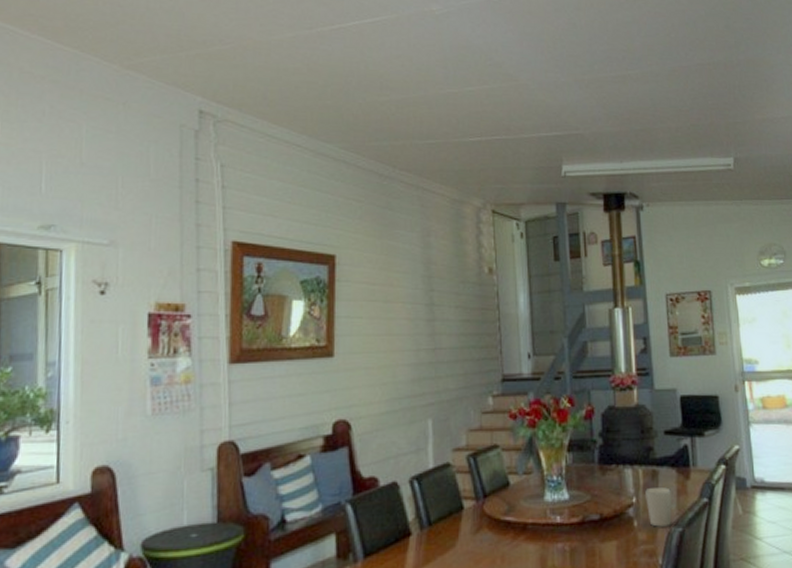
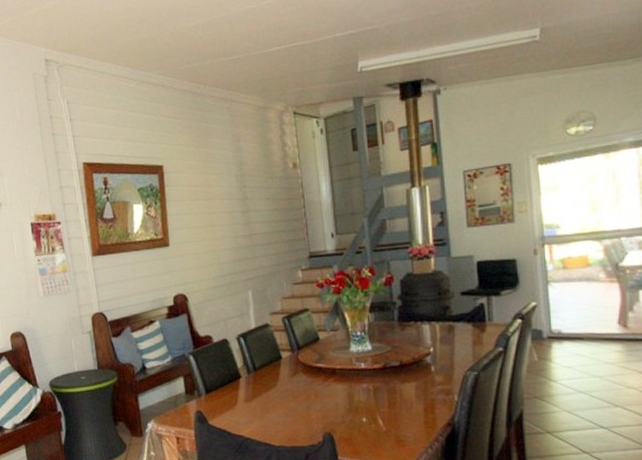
cup: present [645,486,677,527] -> none [442,338,472,372]

